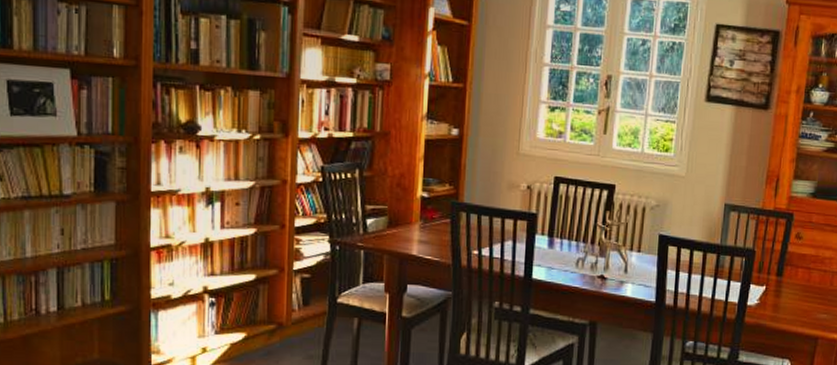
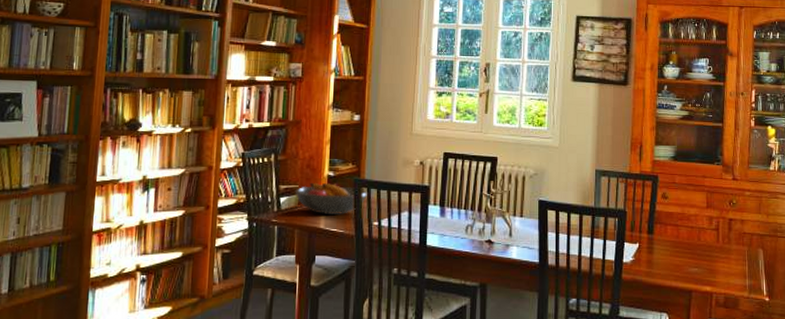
fruit bowl: none [383,203,466,241] -> present [295,182,367,214]

